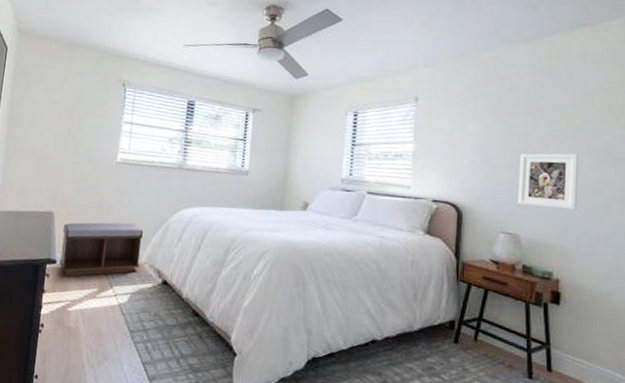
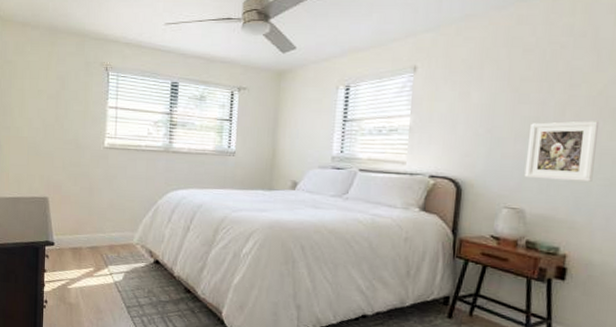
bench: present [59,222,143,277] -> none [57,206,133,258]

